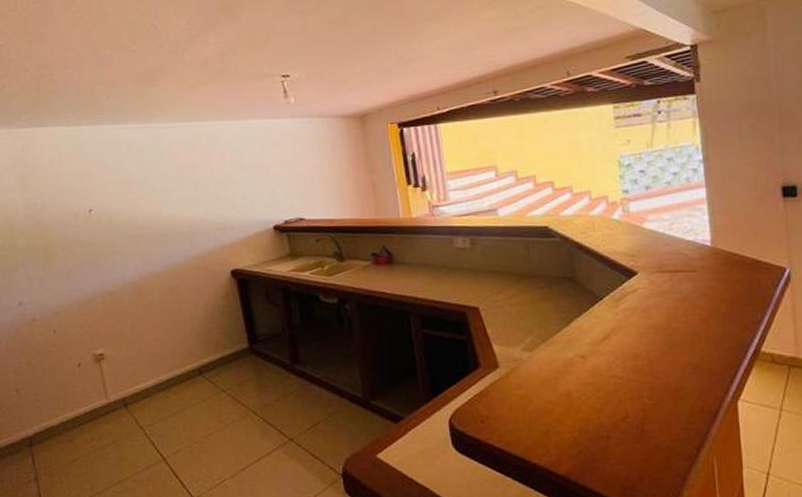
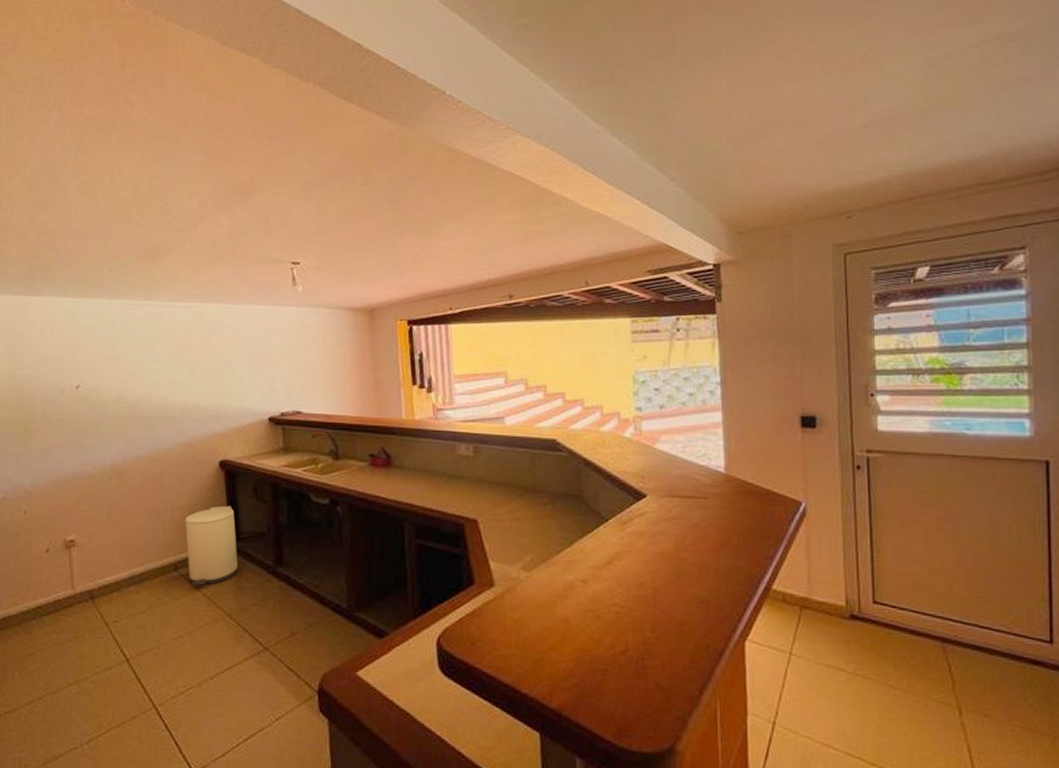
pedal bin: none [204,311,258,387] -> present [185,505,238,586]

